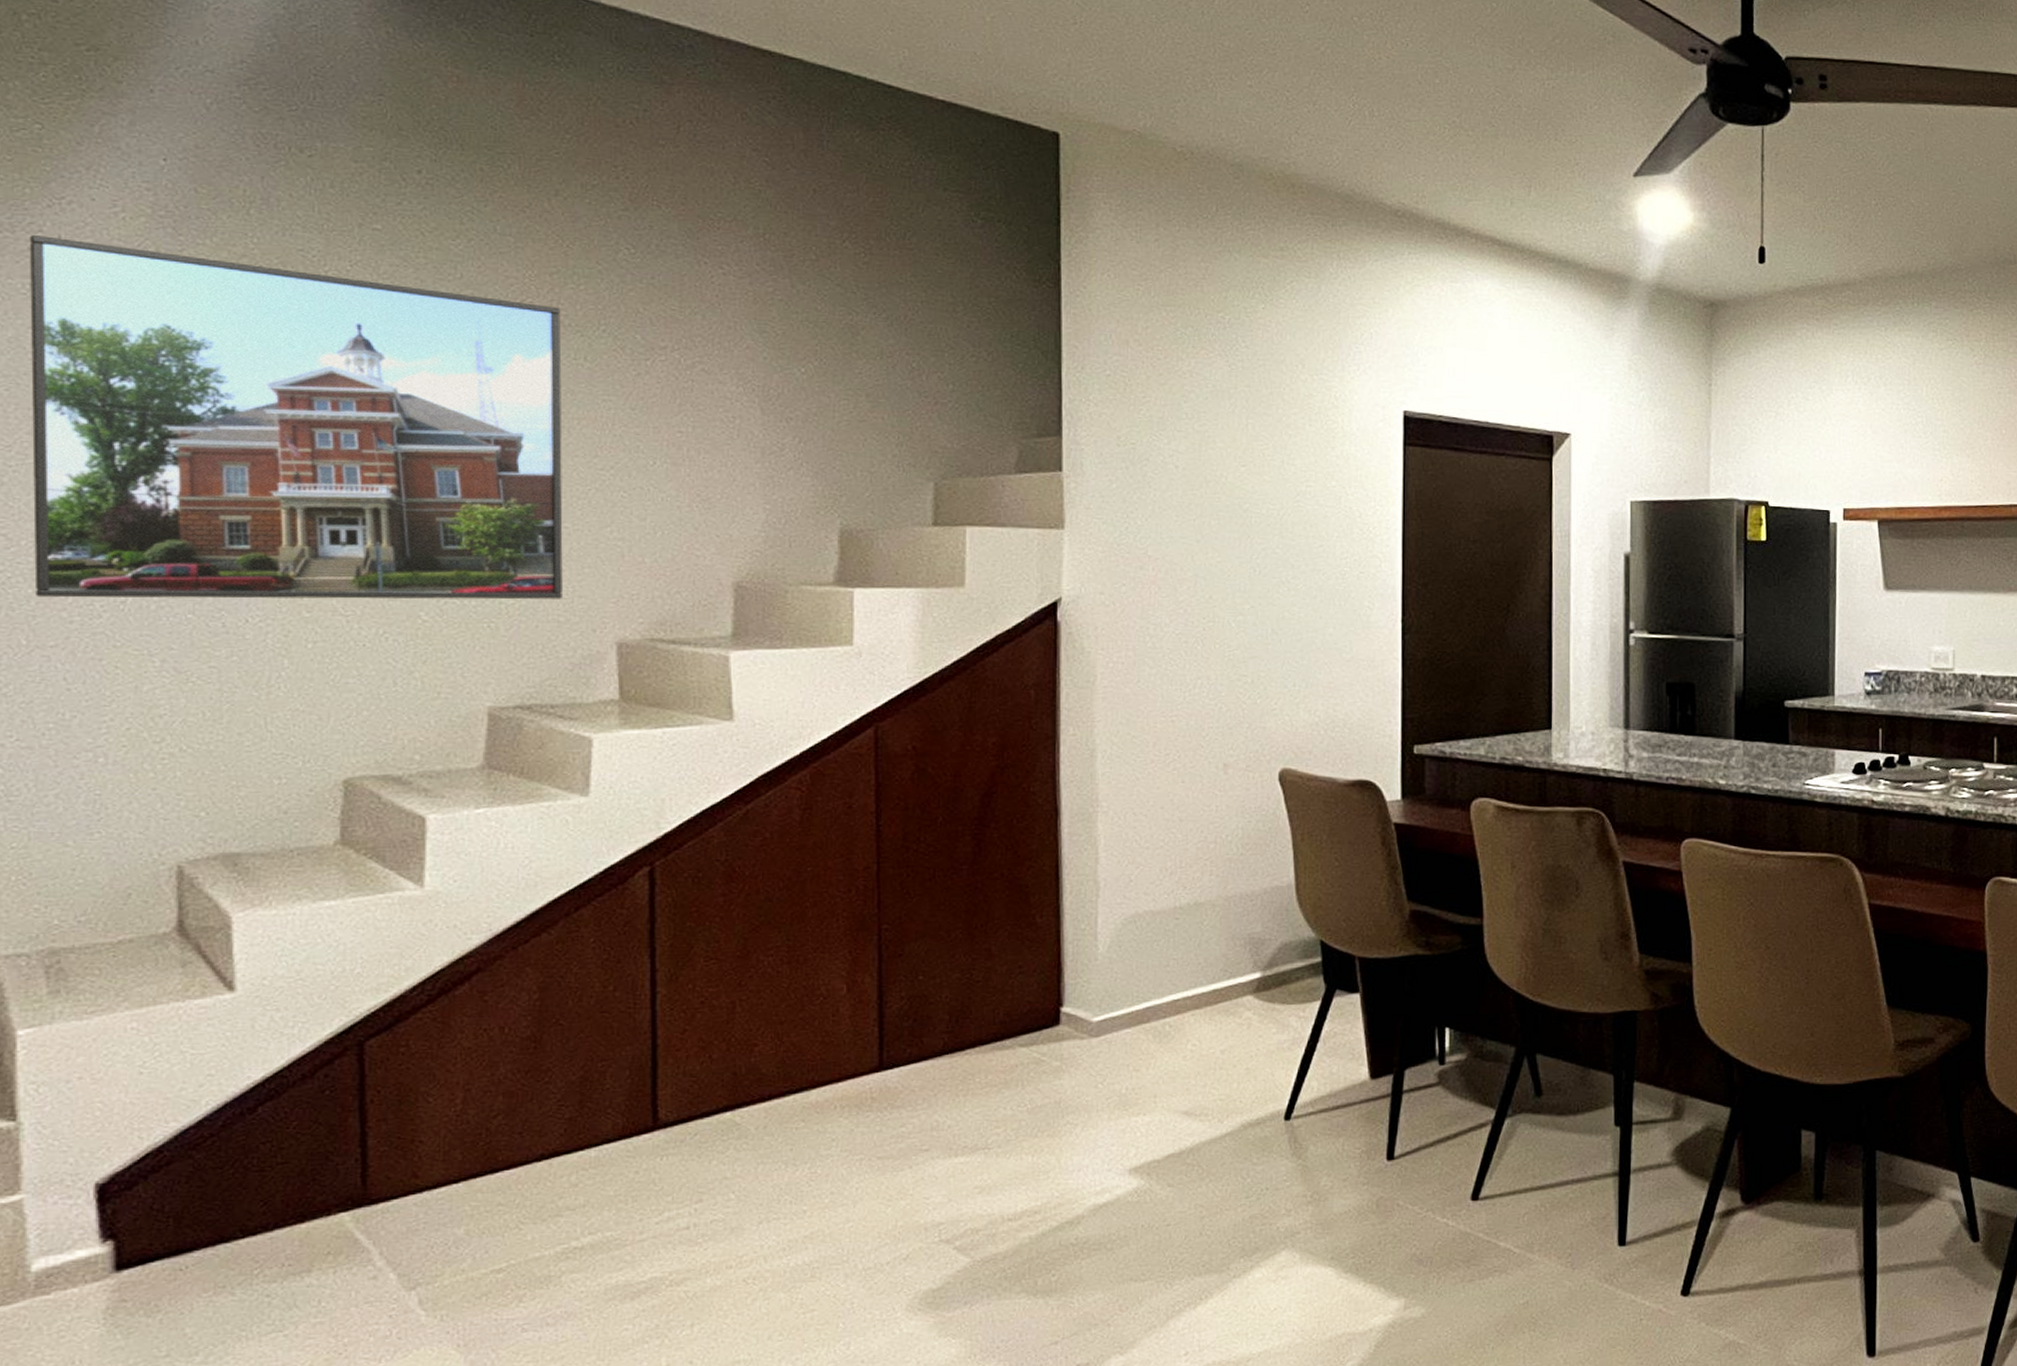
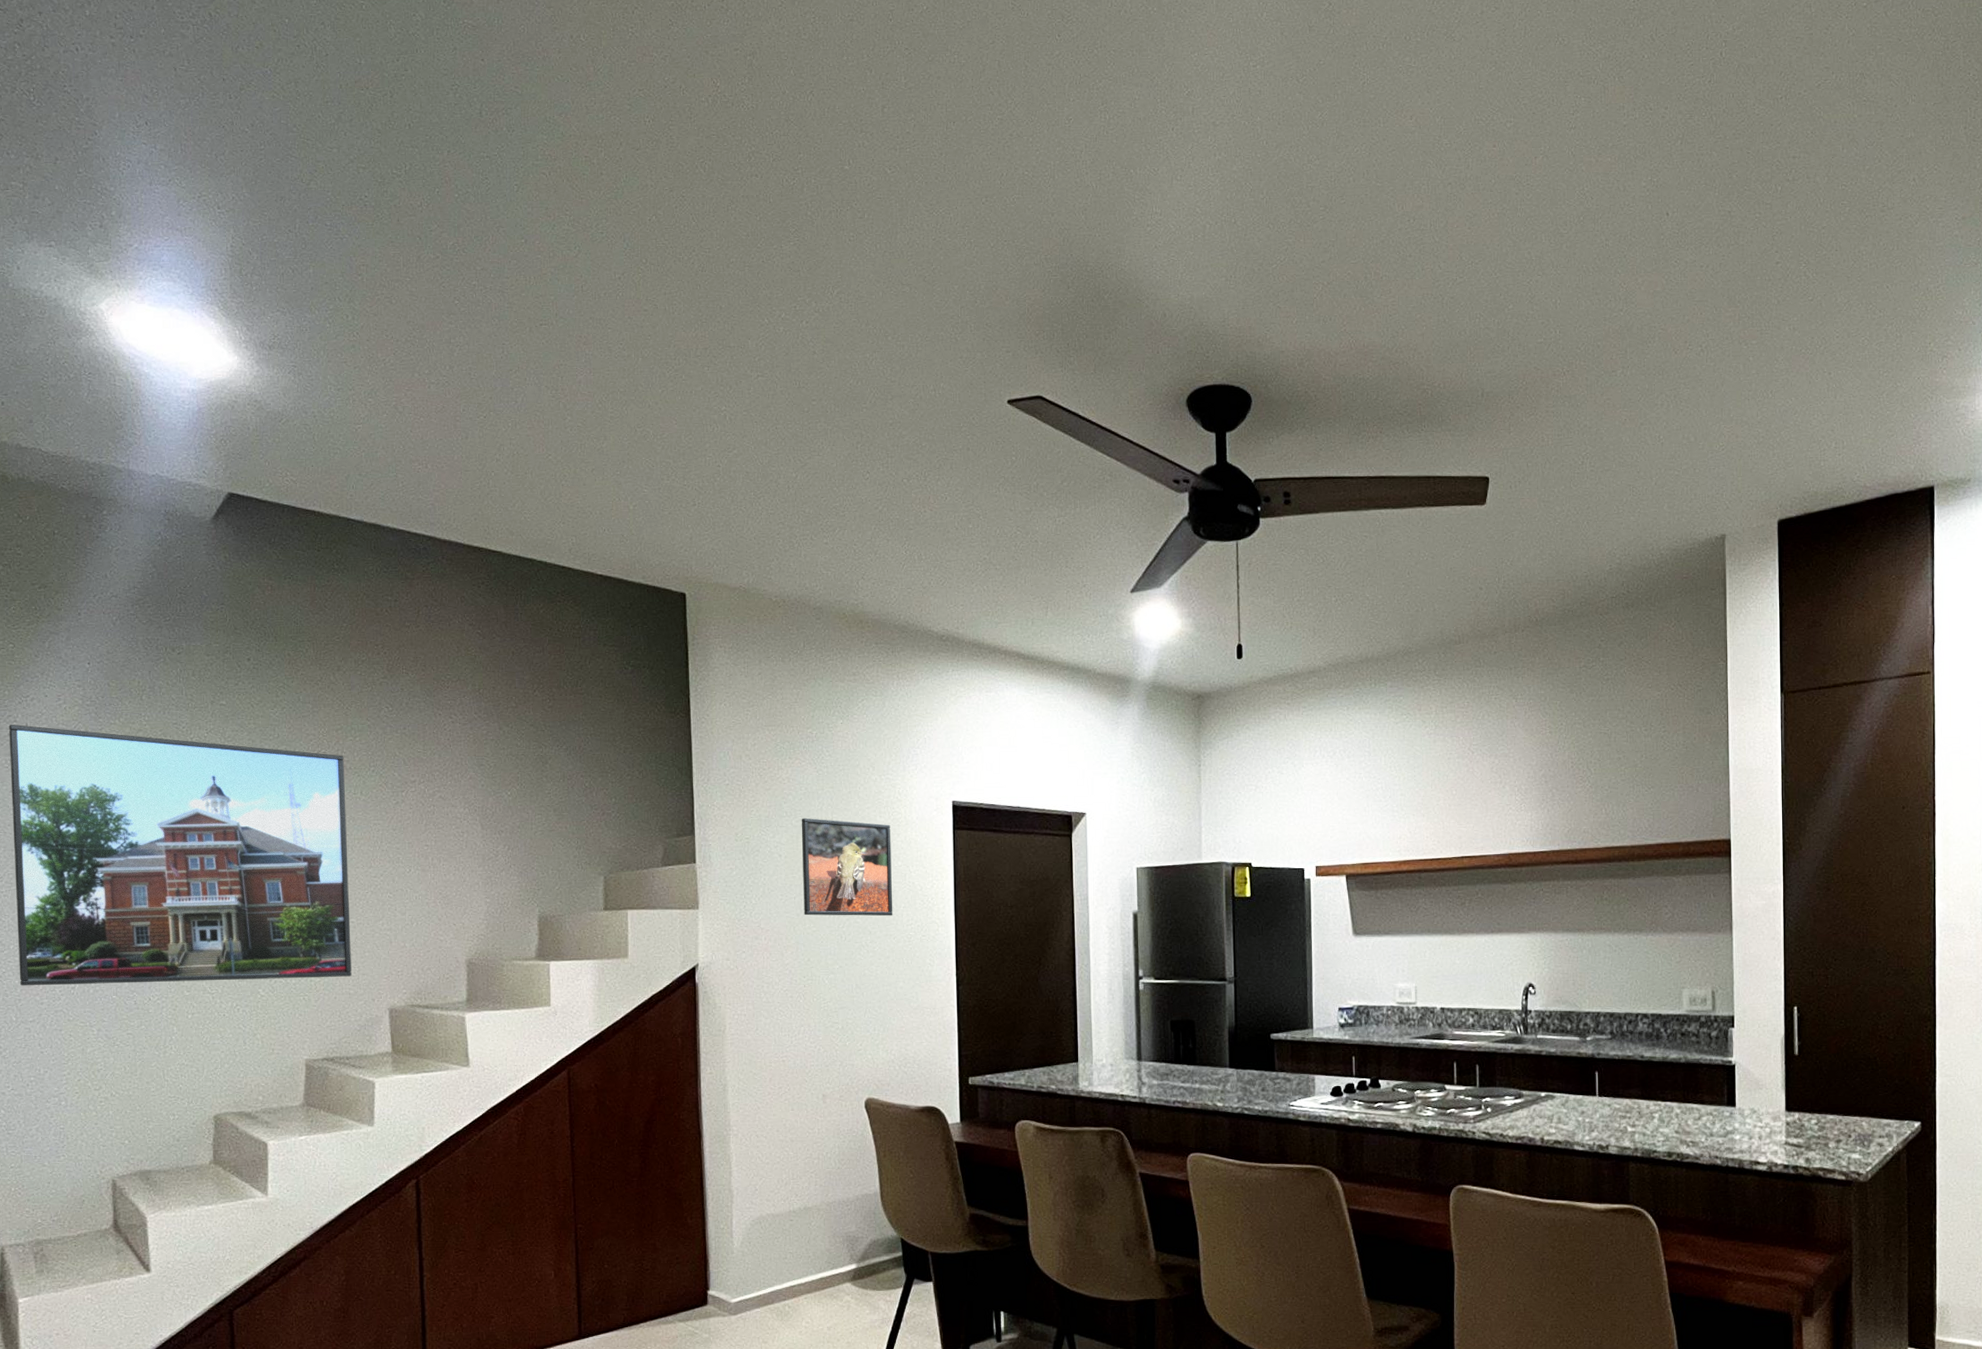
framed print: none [1205,422,1323,547] -> present [801,818,893,916]

